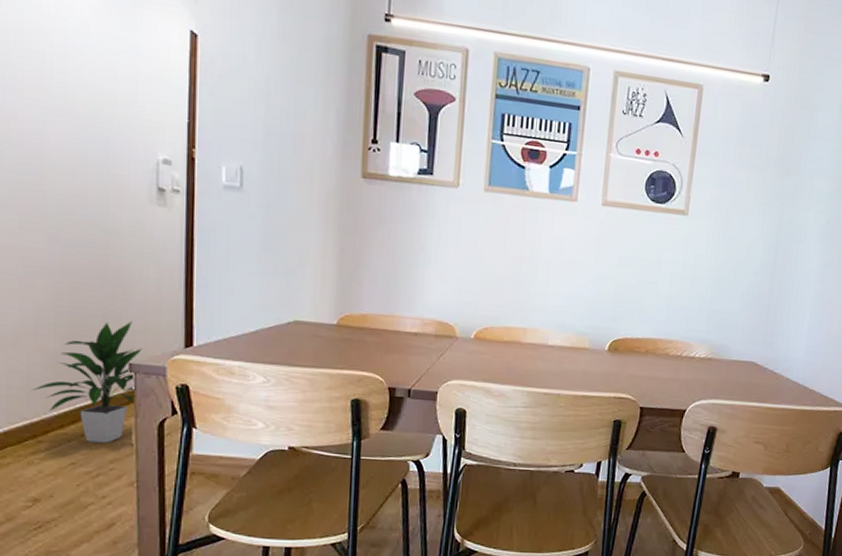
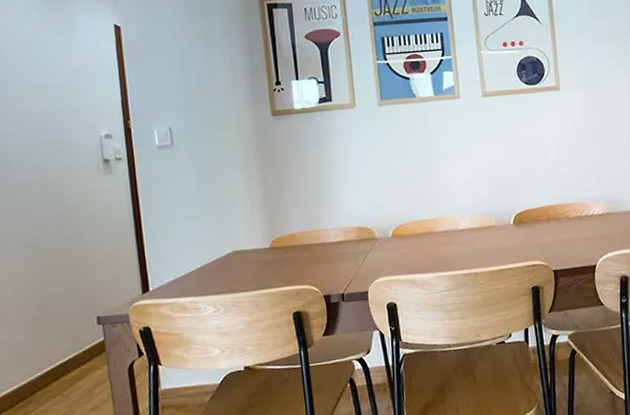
indoor plant: present [32,320,142,443] -> none [18,278,106,395]

